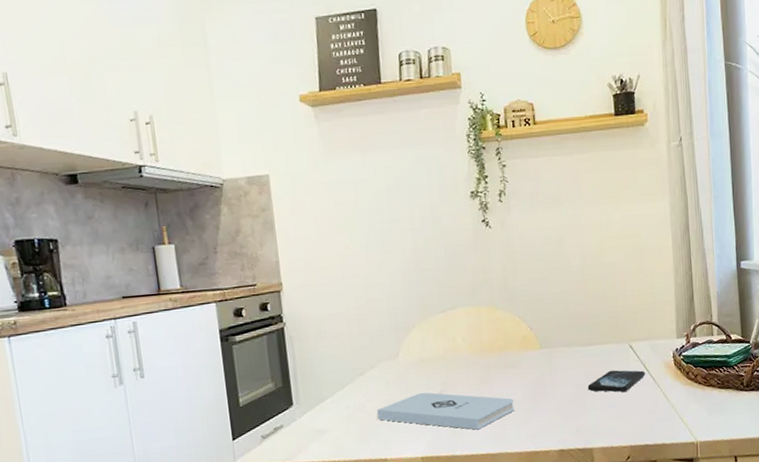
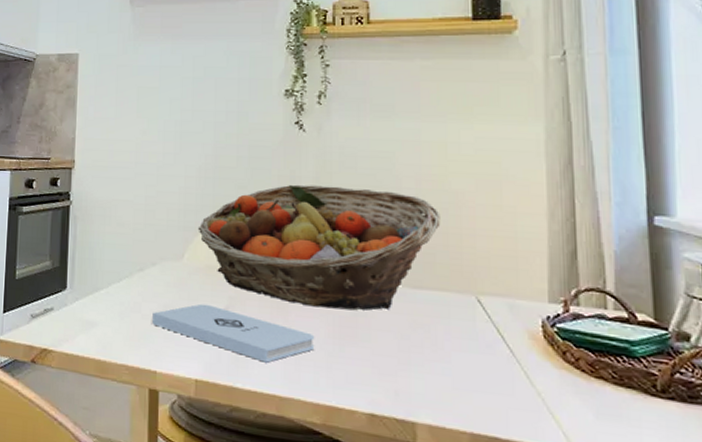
fruit basket: none [408,270,601,377] -> present [197,184,441,310]
smartphone: present [587,370,646,392] -> none [414,325,500,358]

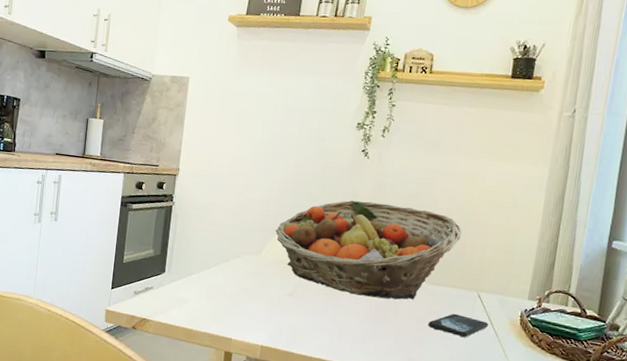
notepad: present [152,303,315,363] -> none [232,289,356,335]
smartphone: none [414,325,500,358] -> present [428,313,489,337]

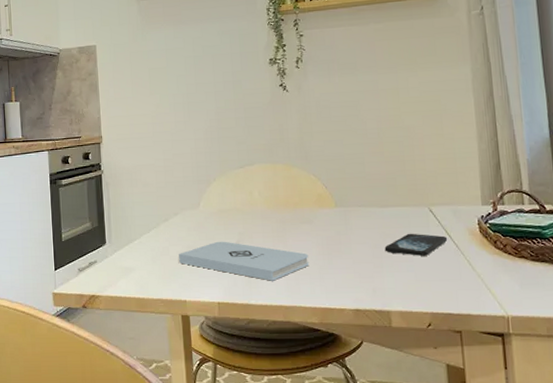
notepad: none [232,289,356,335] -> present [179,241,310,281]
fruit basket: present [275,200,462,299] -> none [209,132,398,232]

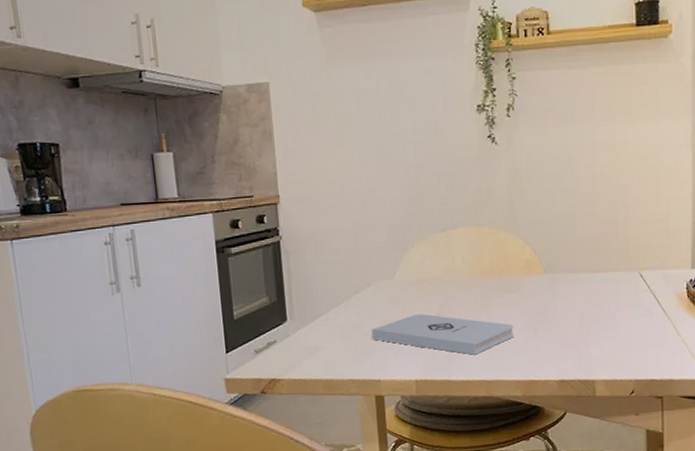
smartphone: present [384,233,448,256] -> none [592,299,656,323]

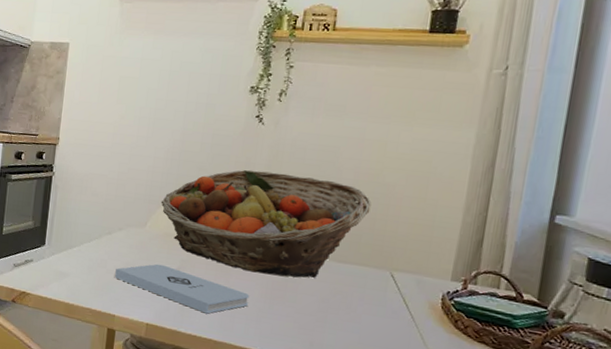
fruit basket: none [406,191,612,301] -> present [160,170,372,278]

